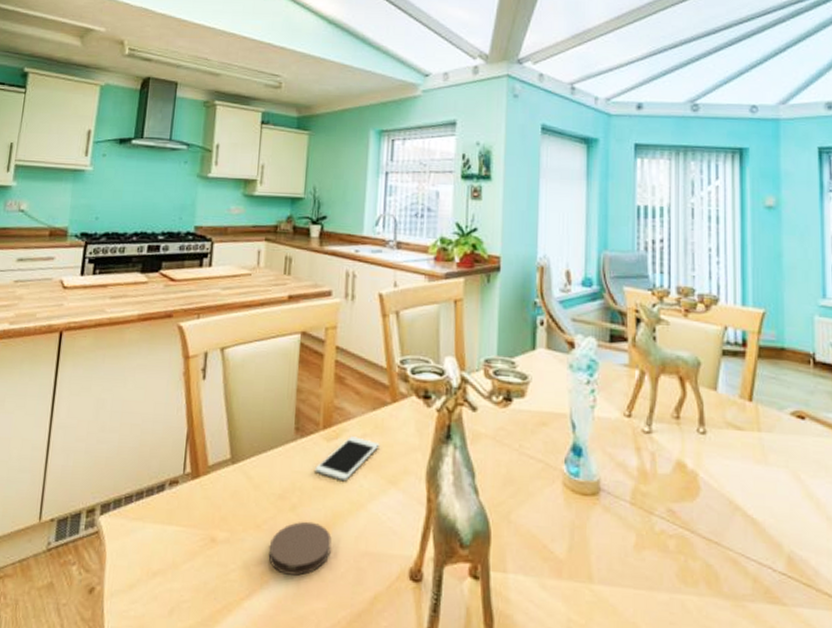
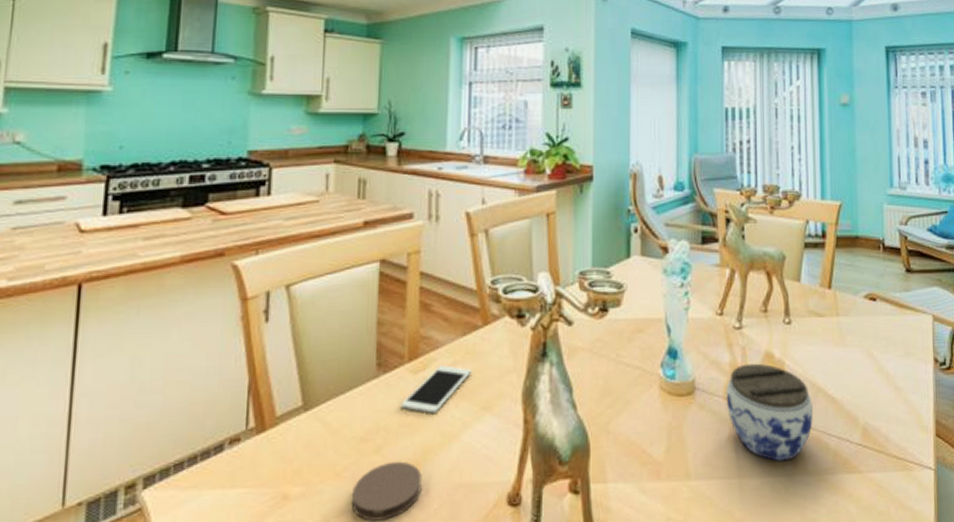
jar: none [633,470,730,579] -> present [726,363,813,462]

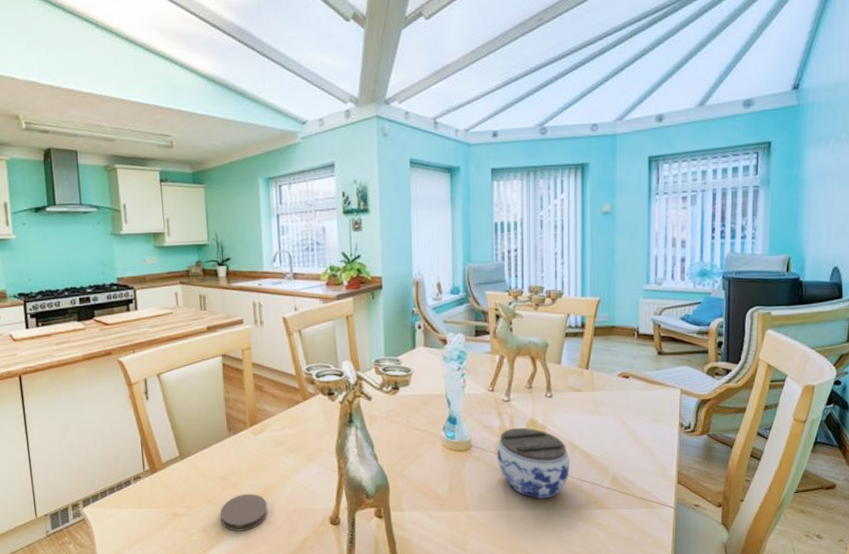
cell phone: present [401,365,472,414] -> none [248,429,297,463]

